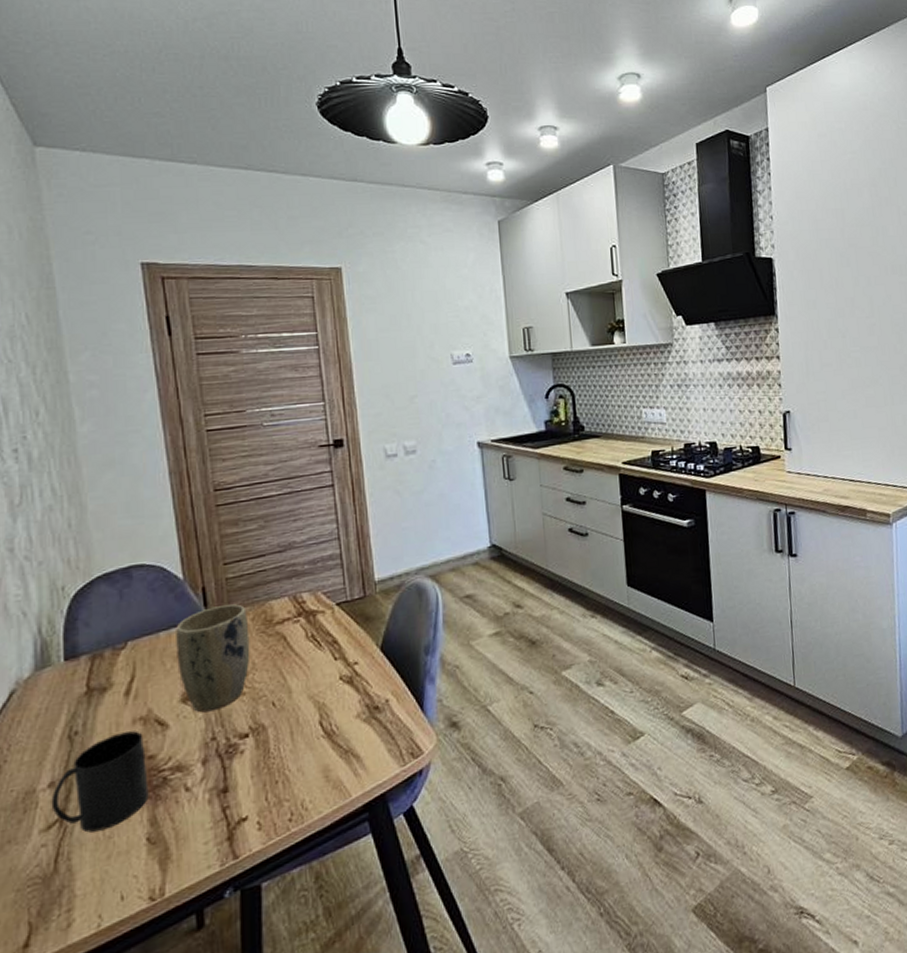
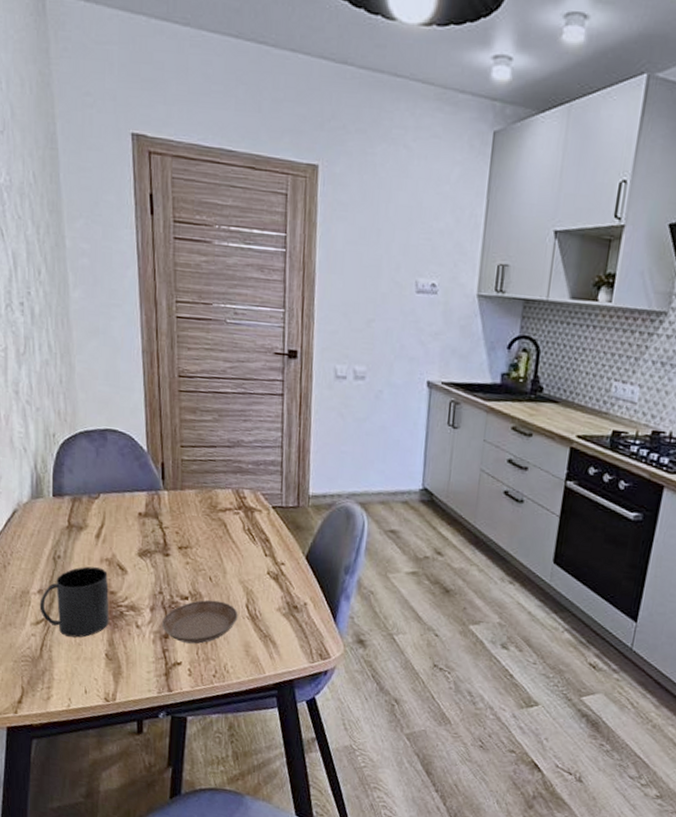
plant pot: present [176,604,250,713] -> none [137,482,197,570]
saucer: none [219,726,312,792] -> present [162,600,238,644]

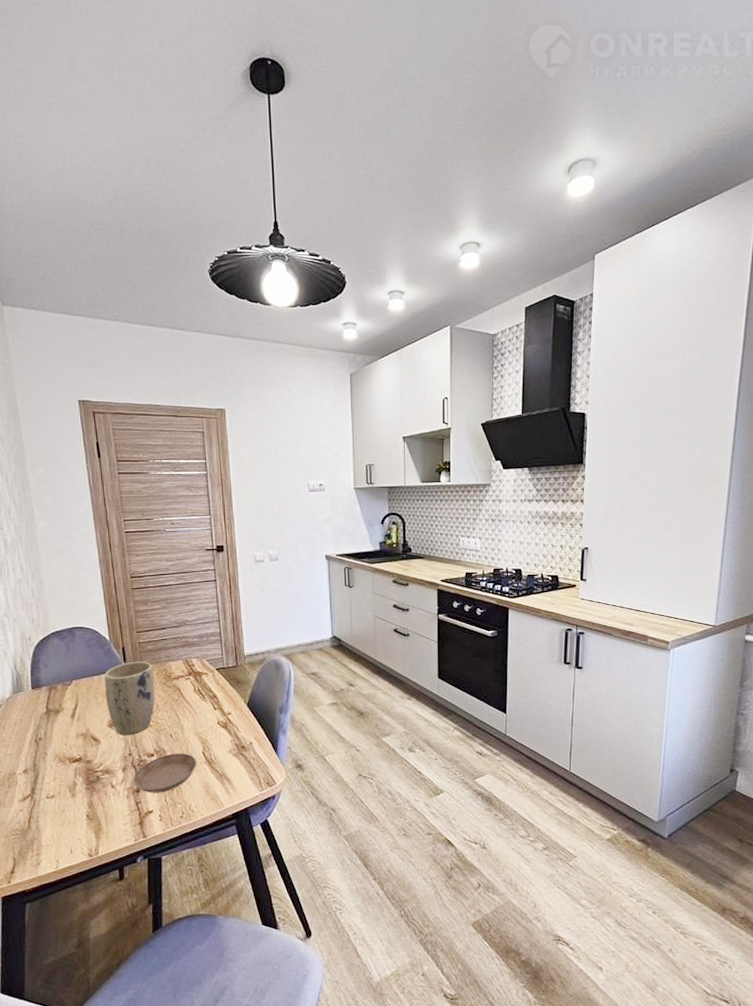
mug: present [39,566,109,638] -> none [25,742,88,806]
plant pot: none [137,482,197,570] -> present [104,662,155,736]

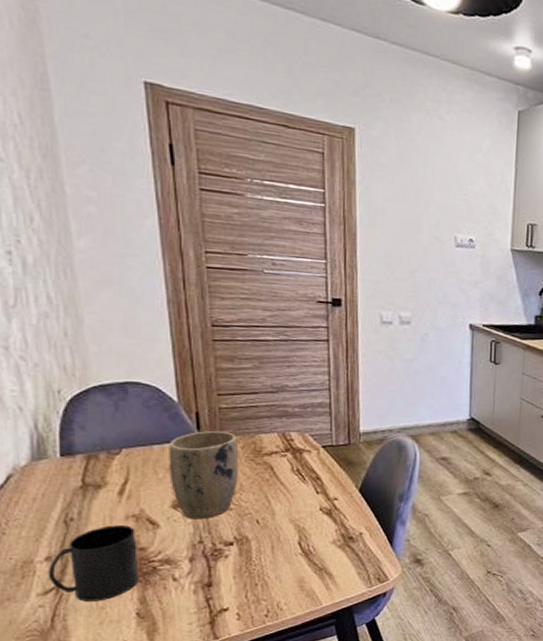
mug: none [25,742,88,806] -> present [48,525,139,602]
saucer: present [133,753,197,793] -> none [204,542,290,588]

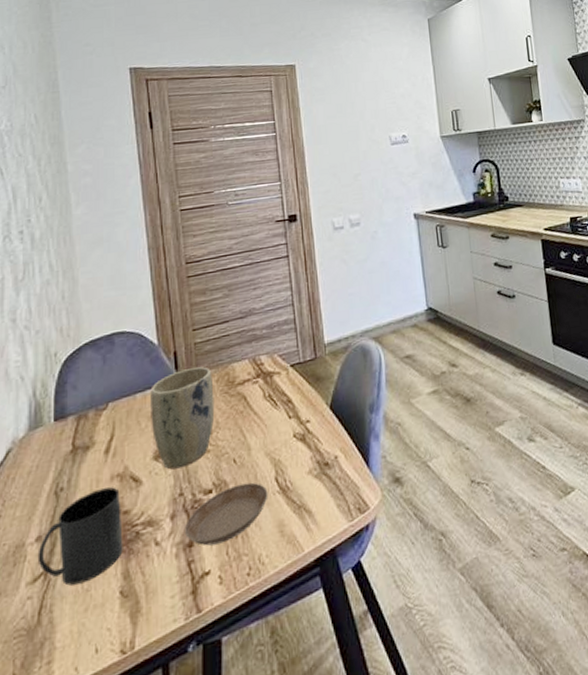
saucer: none [204,542,290,588] -> present [185,482,268,546]

